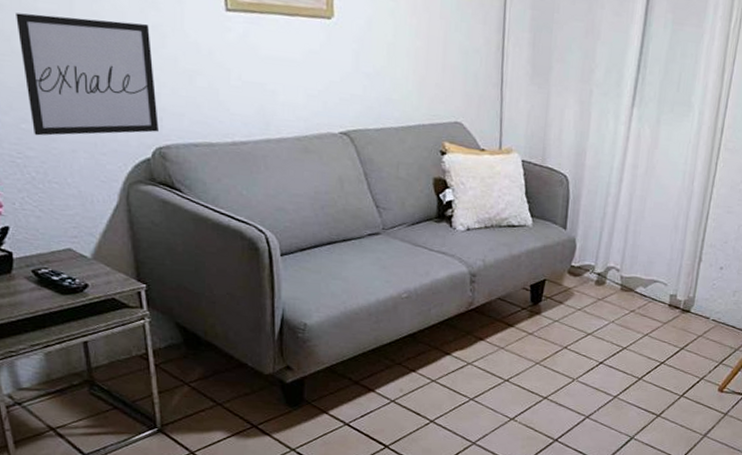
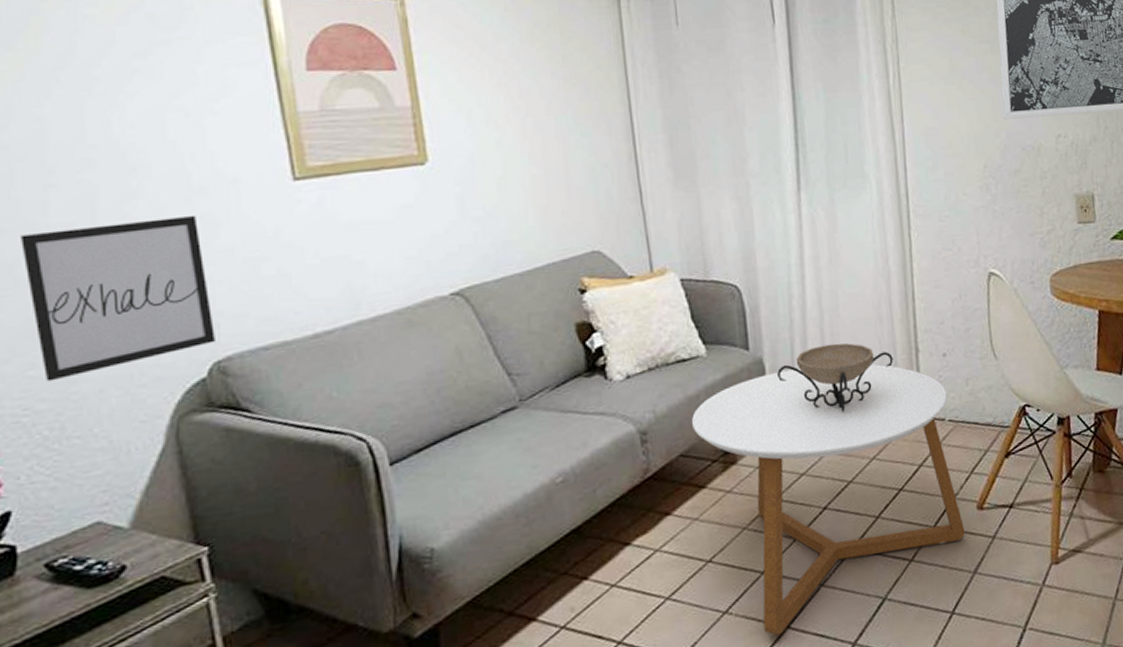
coffee table: none [511,251,716,444] -> present [691,364,965,636]
decorative bowl: none [584,238,680,294] -> present [776,343,893,412]

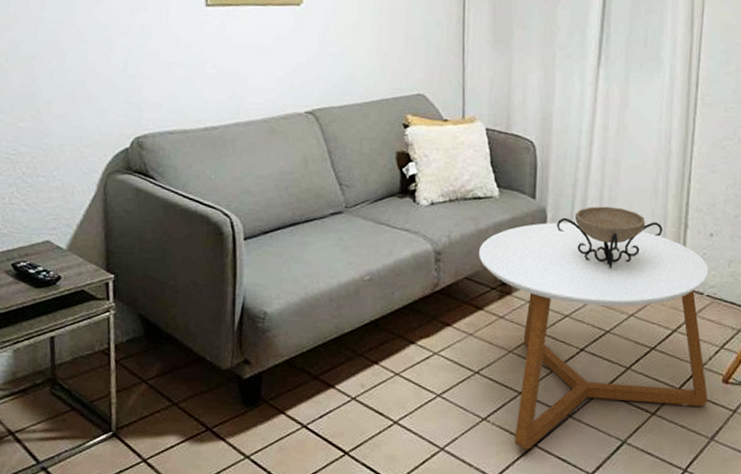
wall art: present [21,216,215,382] -> none [26,23,139,133]

